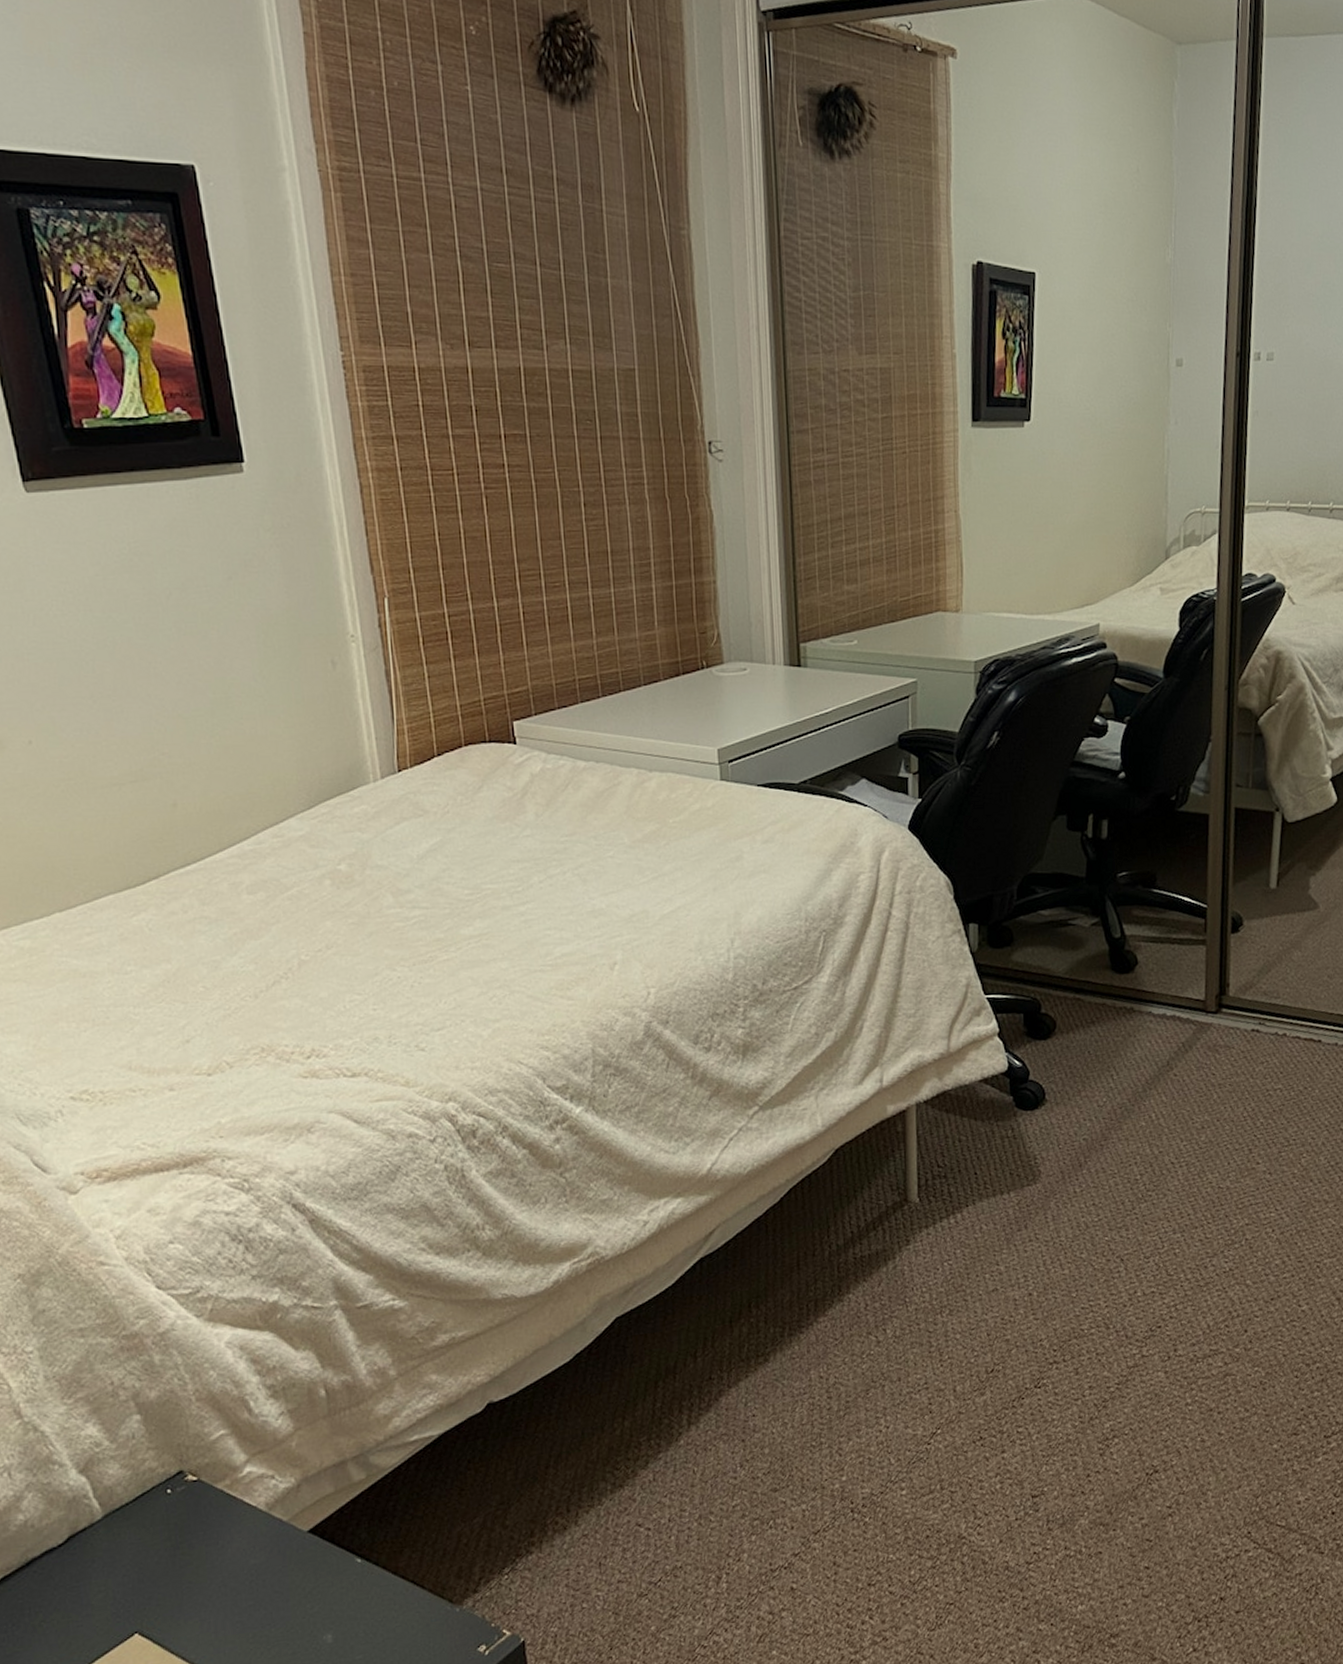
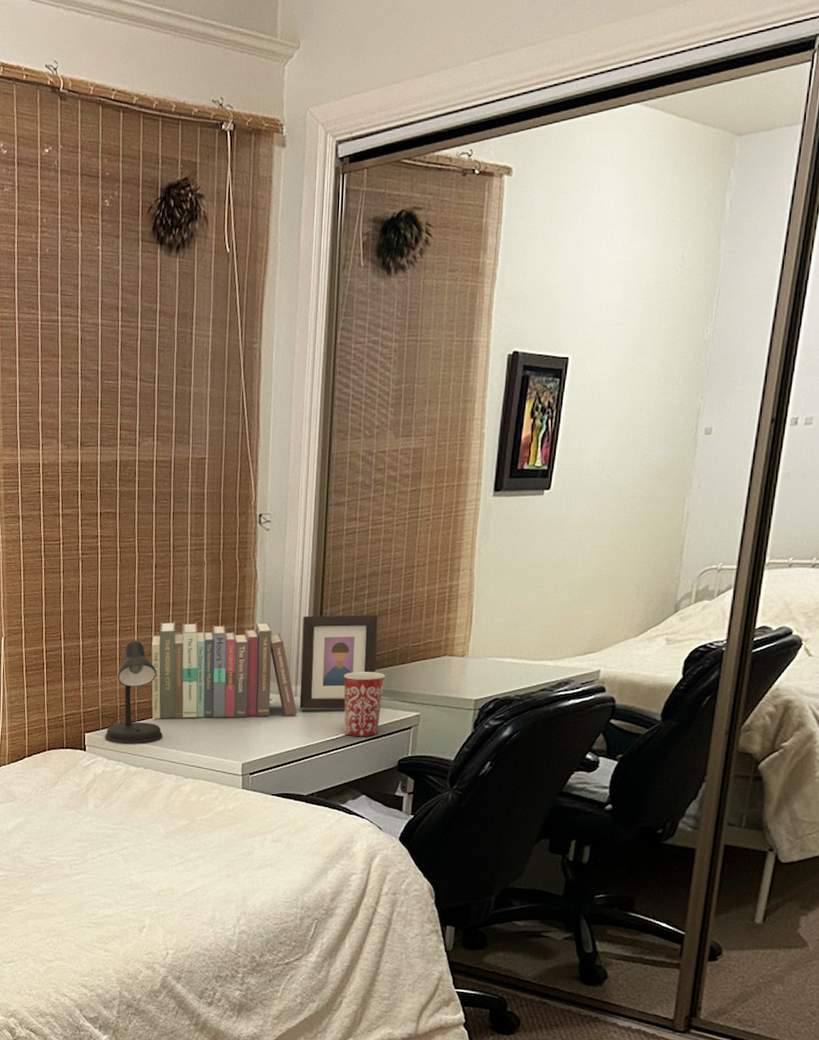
desk lamp: none [531,599,616,733] -> present [100,640,163,744]
books: none [589,574,778,699] -> present [151,621,298,719]
picture frame: none [772,564,863,679] -> present [299,614,378,709]
mug: none [826,632,875,710] -> present [343,672,386,737]

